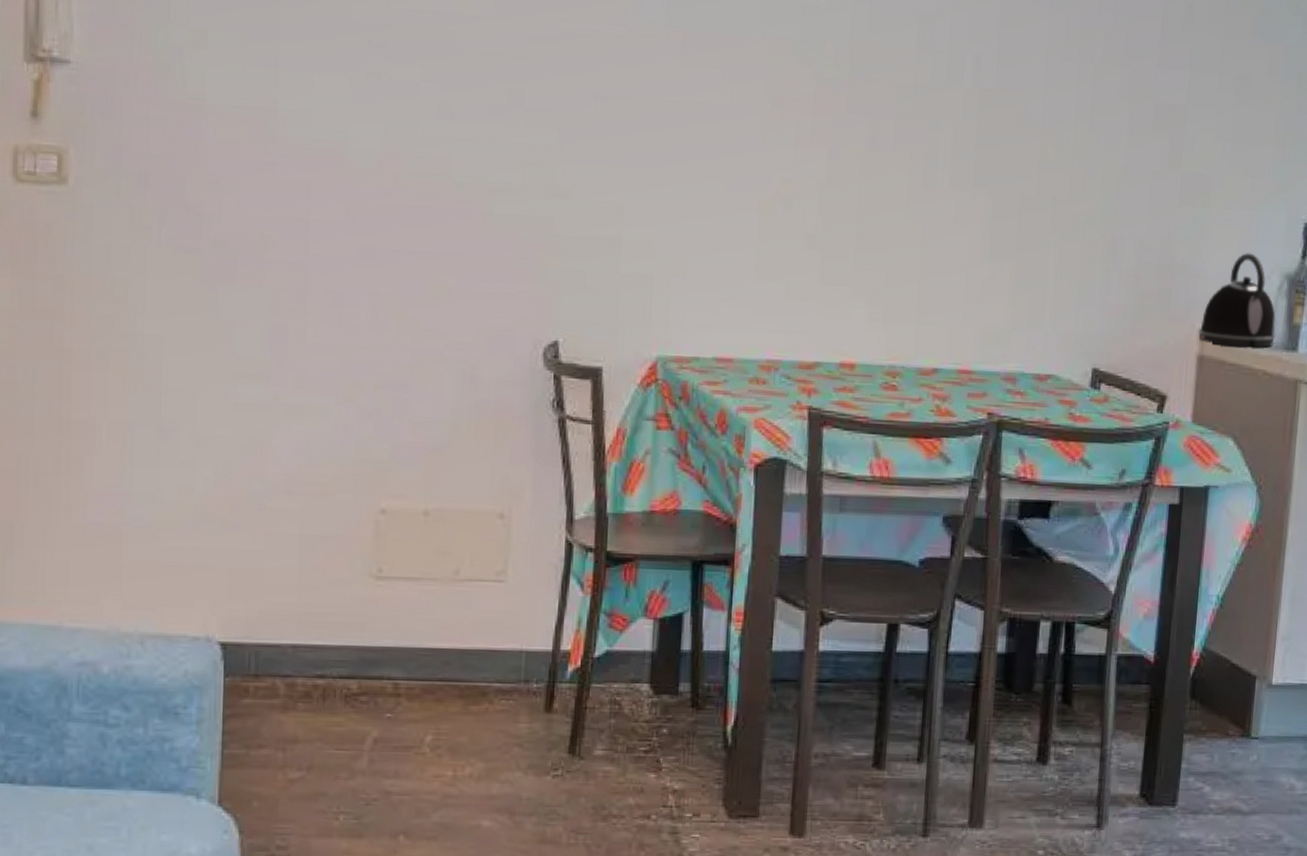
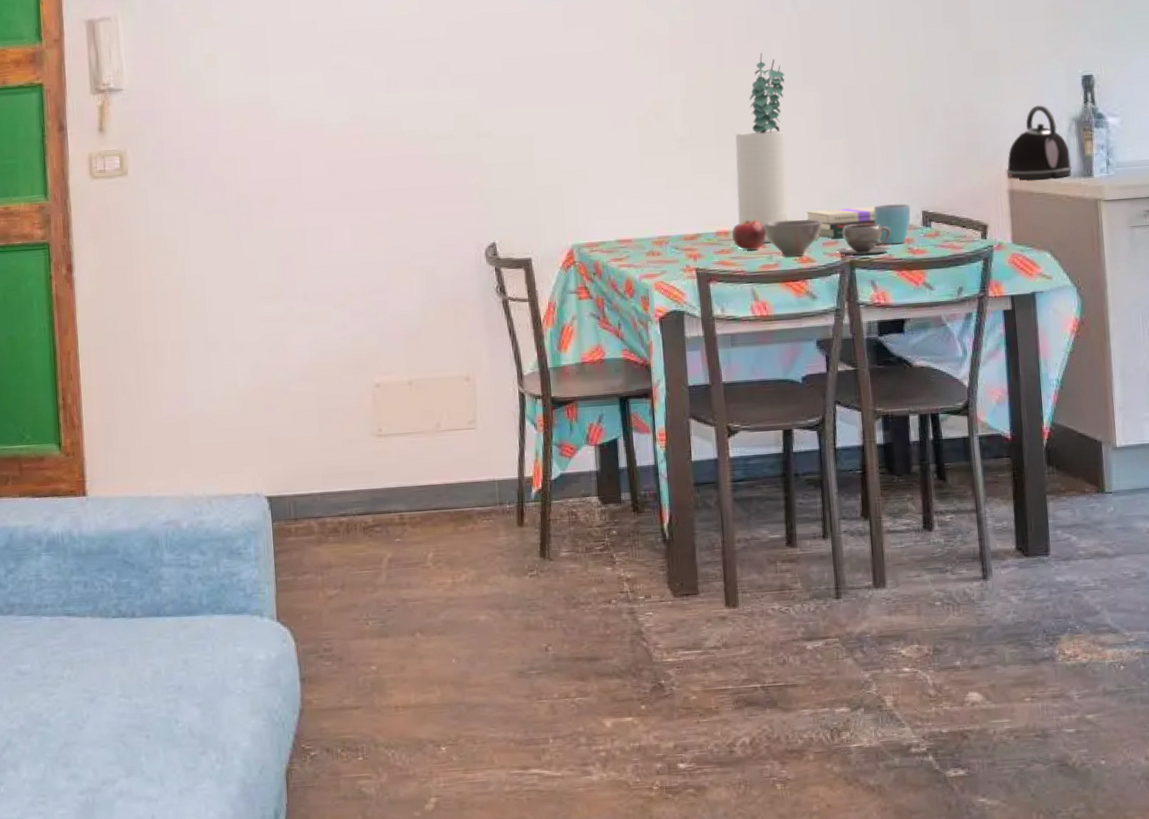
fruit: none [859,352,901,391] -> present [732,219,767,250]
vase: none [869,137,952,385] -> present [735,53,788,243]
bowl: none [898,358,971,407] -> present [763,219,822,257]
books: none [953,351,1037,390] -> present [806,206,875,239]
teacup: none [982,374,1052,416] -> present [835,223,891,255]
mug: none [1033,353,1079,407] -> present [873,203,911,245]

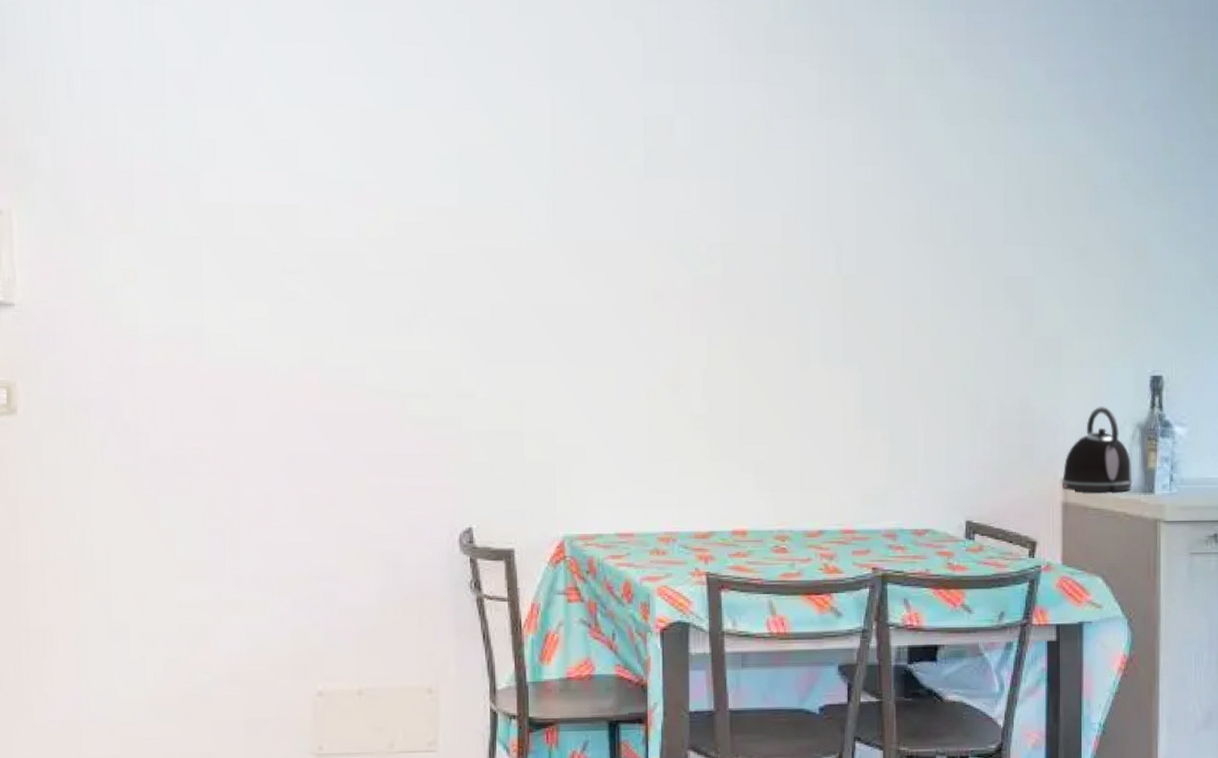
fruit: present [732,219,767,250] -> none [751,518,790,554]
vase: present [735,53,788,243] -> none [759,321,822,548]
bowl: present [763,219,822,257] -> none [786,522,853,565]
books: present [806,206,875,239] -> none [837,511,914,547]
teacup: present [835,223,891,255] -> none [866,532,930,568]
mug: present [873,203,911,245] -> none [911,510,953,558]

